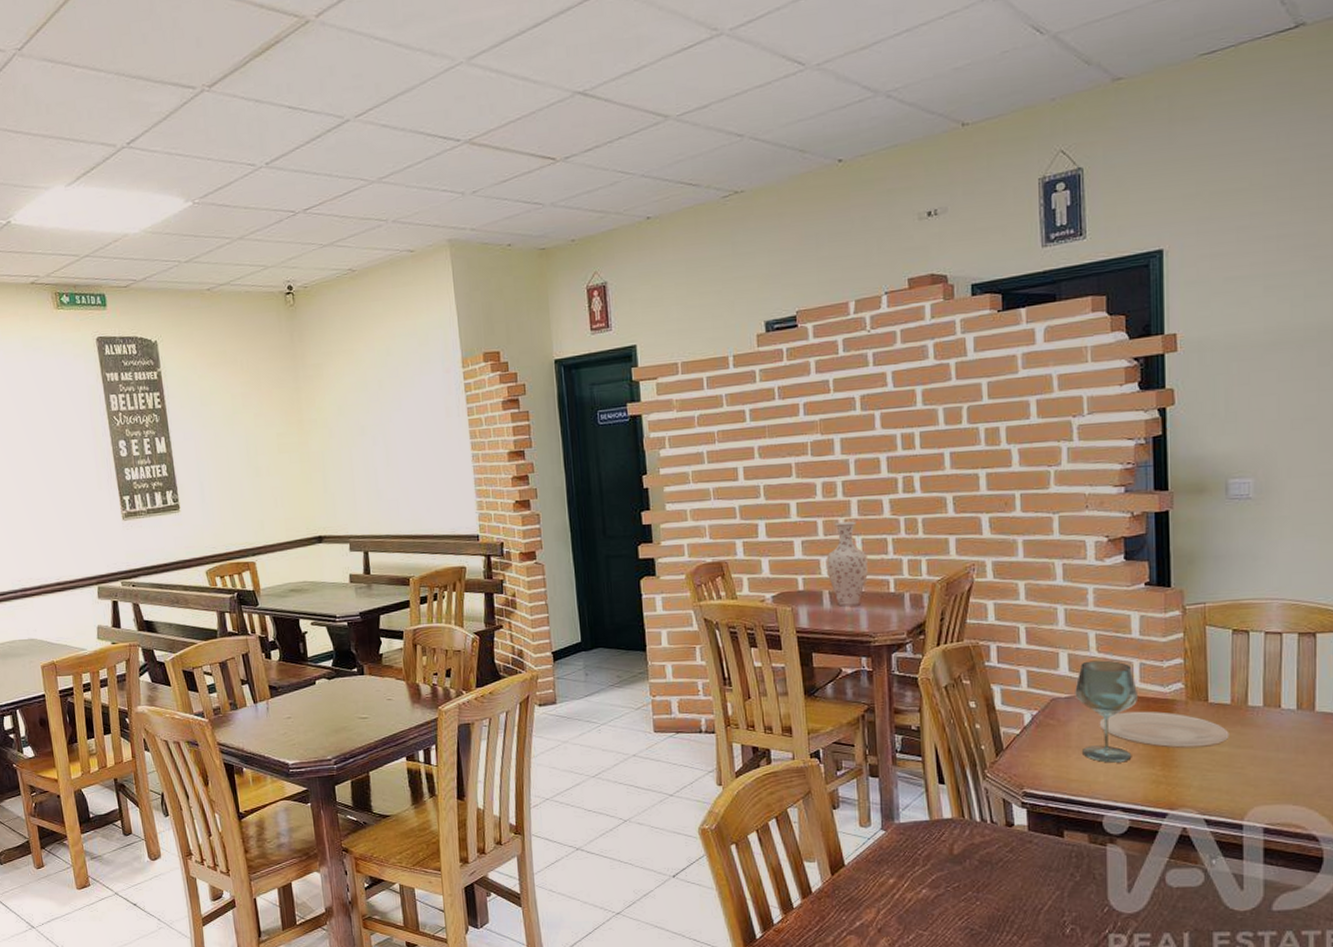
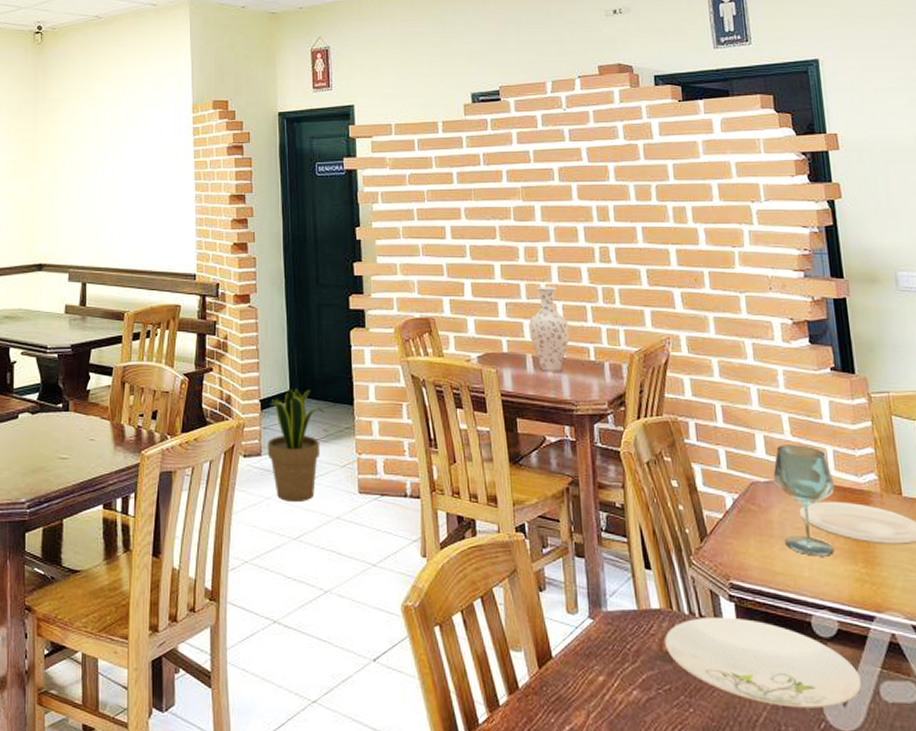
potted plant: none [561,639,617,744] -> present [267,388,324,501]
plate: none [955,821,1148,896] -> present [665,616,862,709]

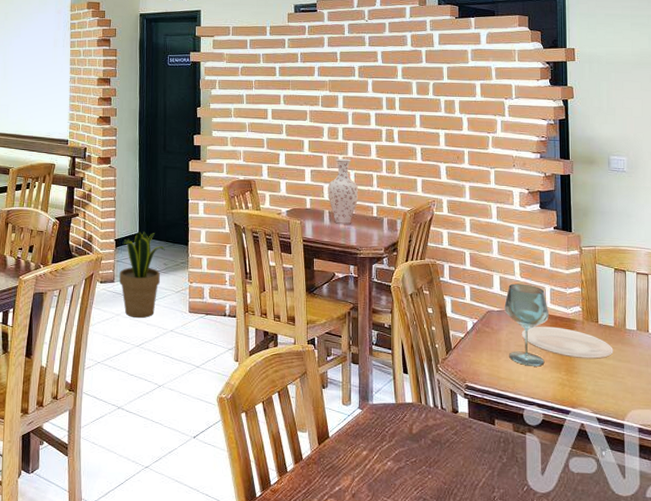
plate: present [665,616,862,709] -> none [414,409,556,476]

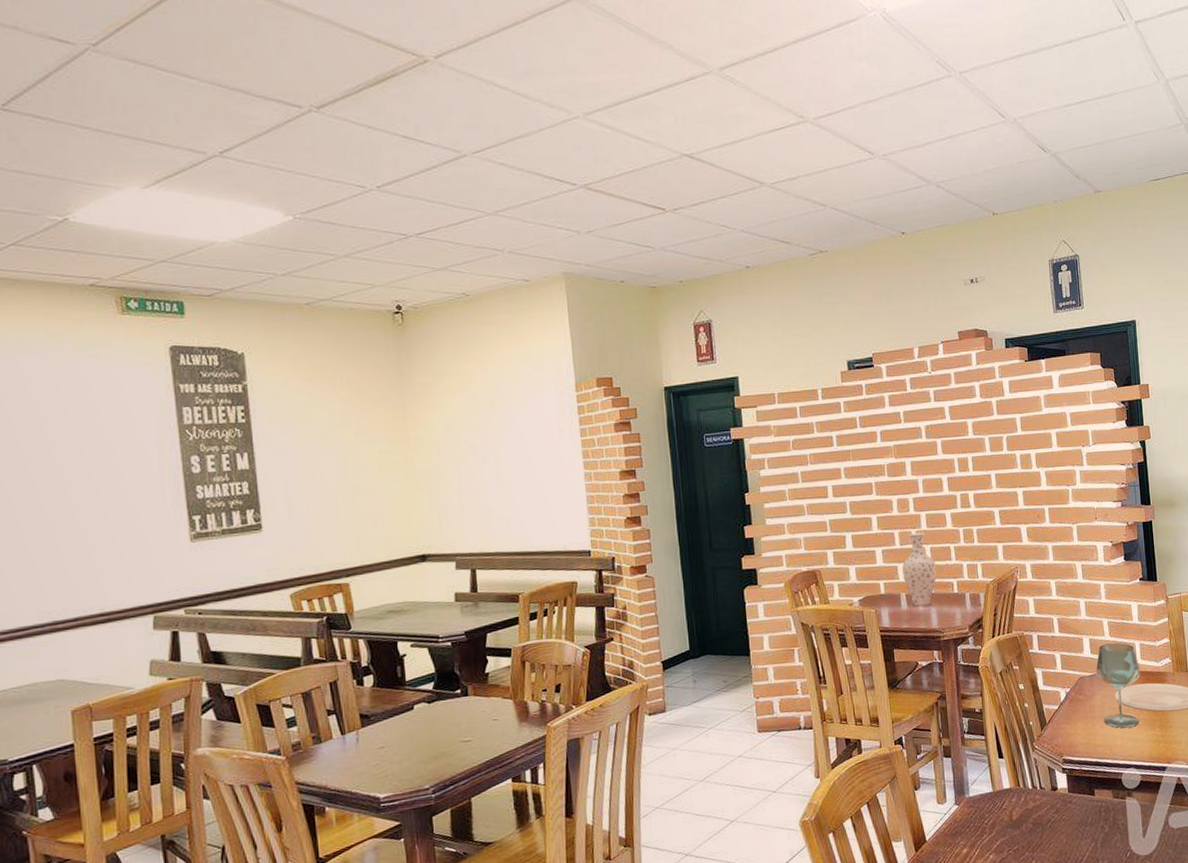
potted plant: present [119,231,165,318] -> none [670,647,723,749]

